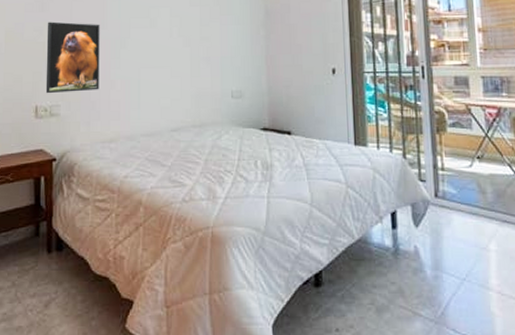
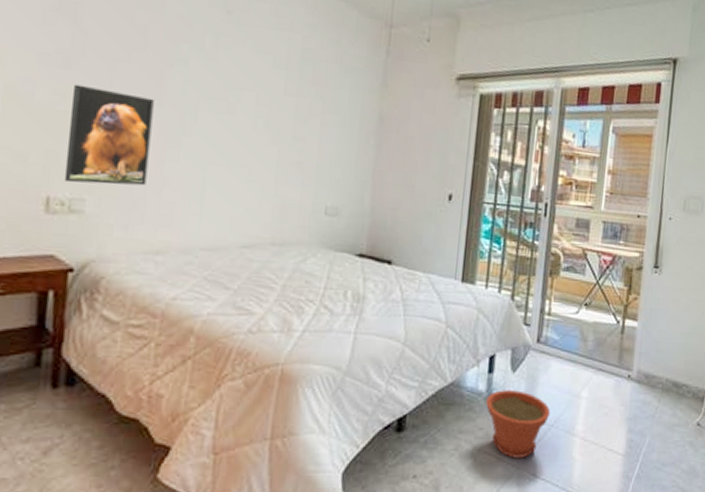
plant pot: none [394,245,461,313] -> present [486,390,551,458]

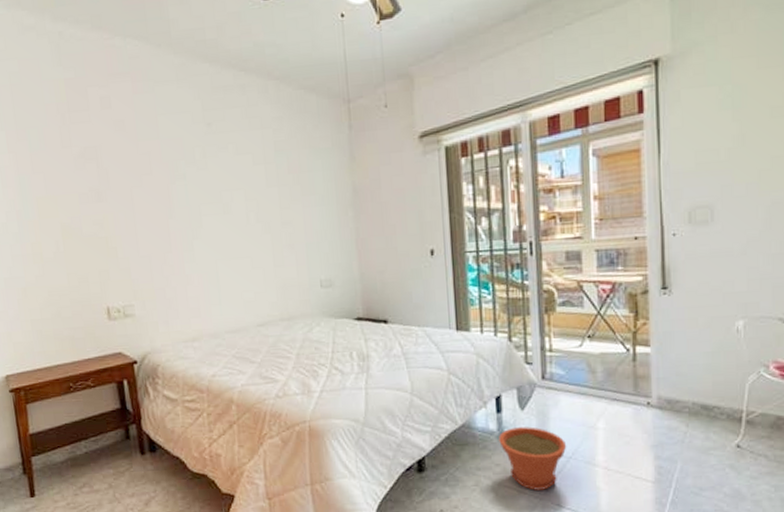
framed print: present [63,84,154,186] -> none [107,213,175,294]

